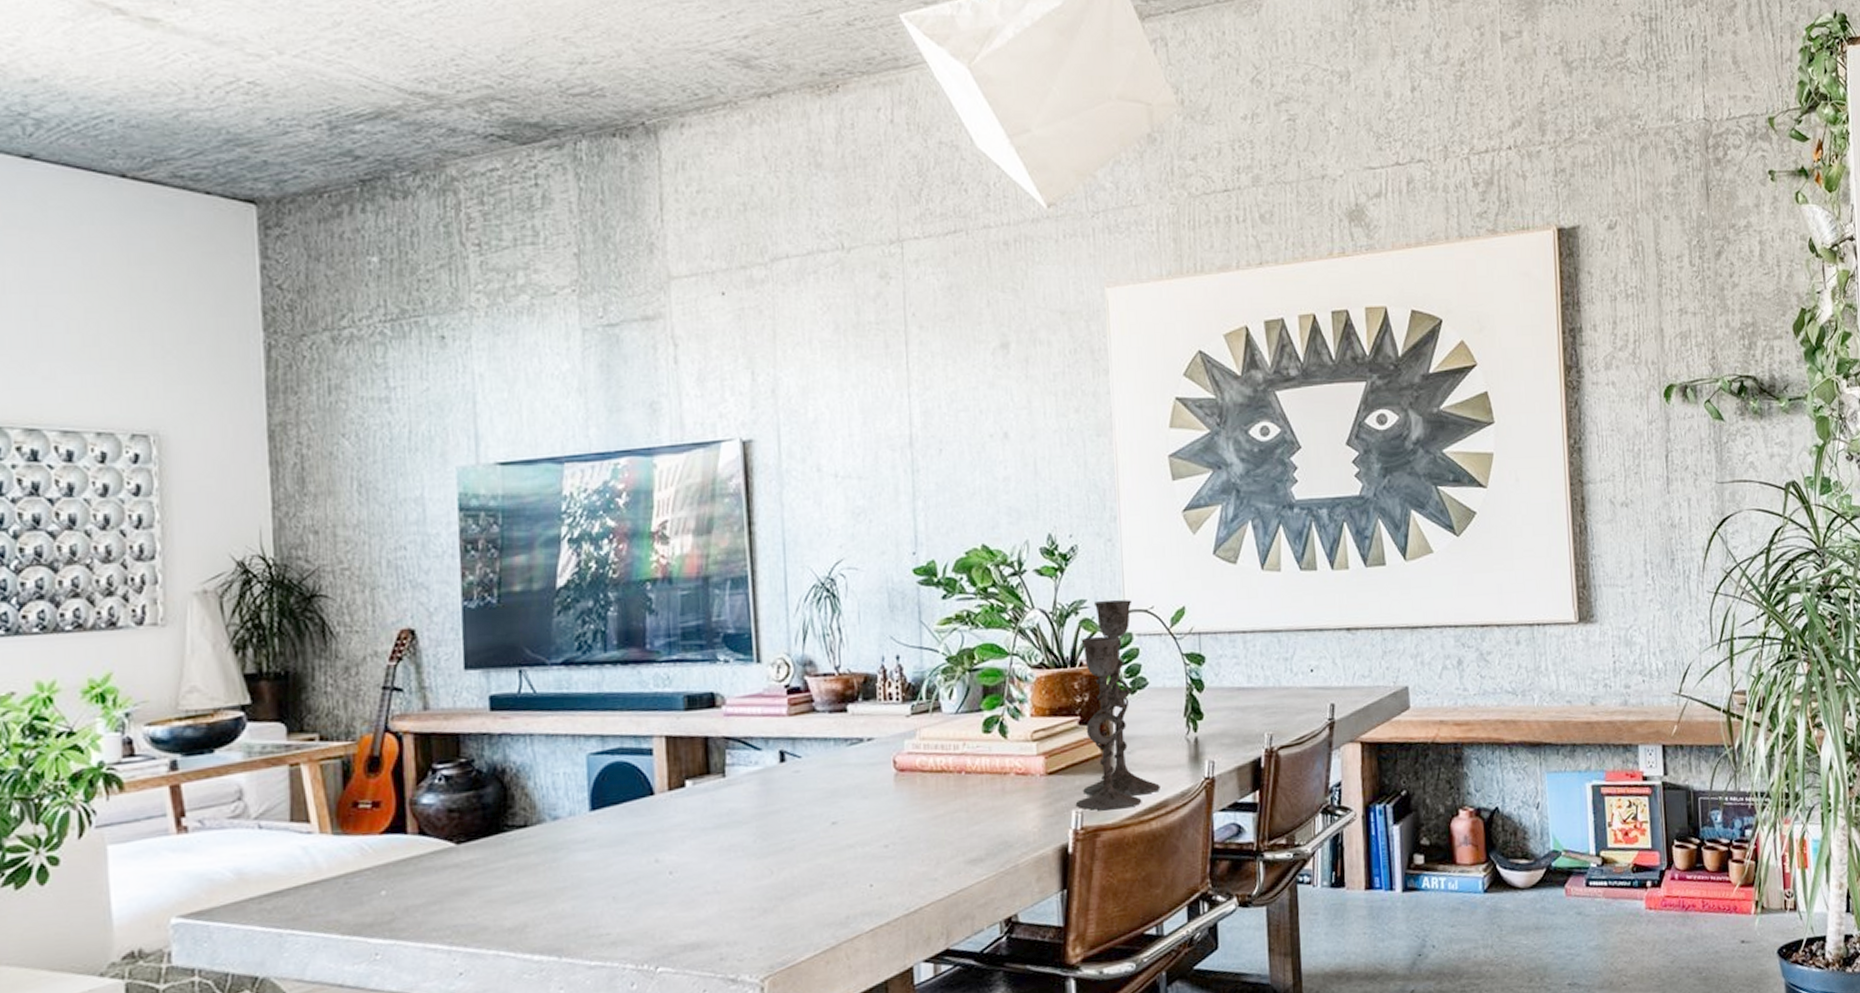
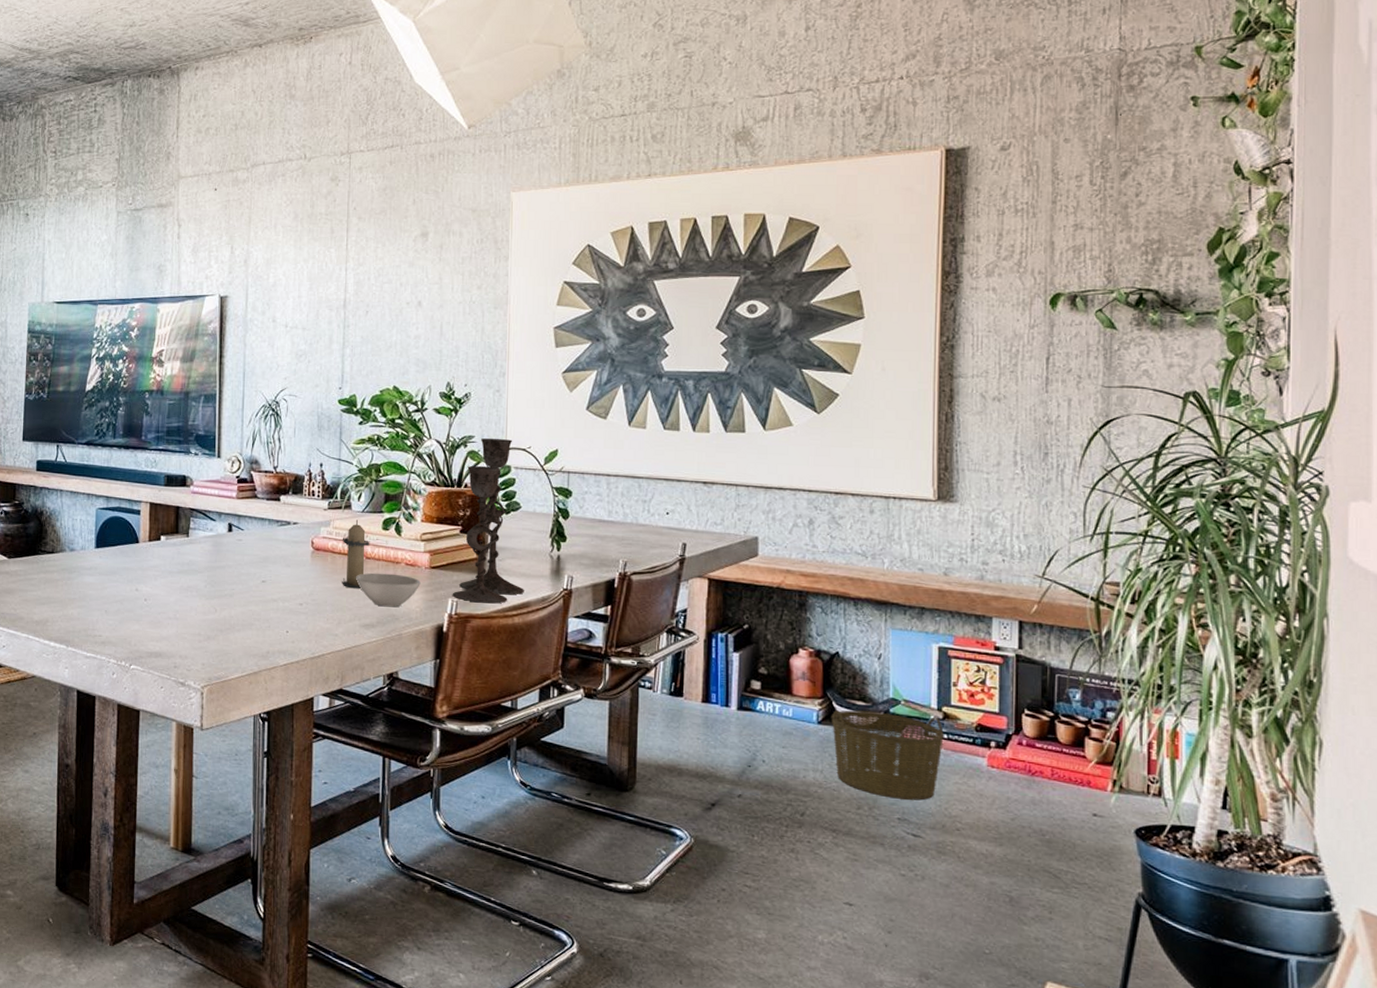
candle: none [932,724,969,816] -> present [341,519,370,589]
bowl: none [955,788,1036,833] -> present [356,573,421,608]
basket: none [1496,863,1605,963] -> present [831,710,945,801]

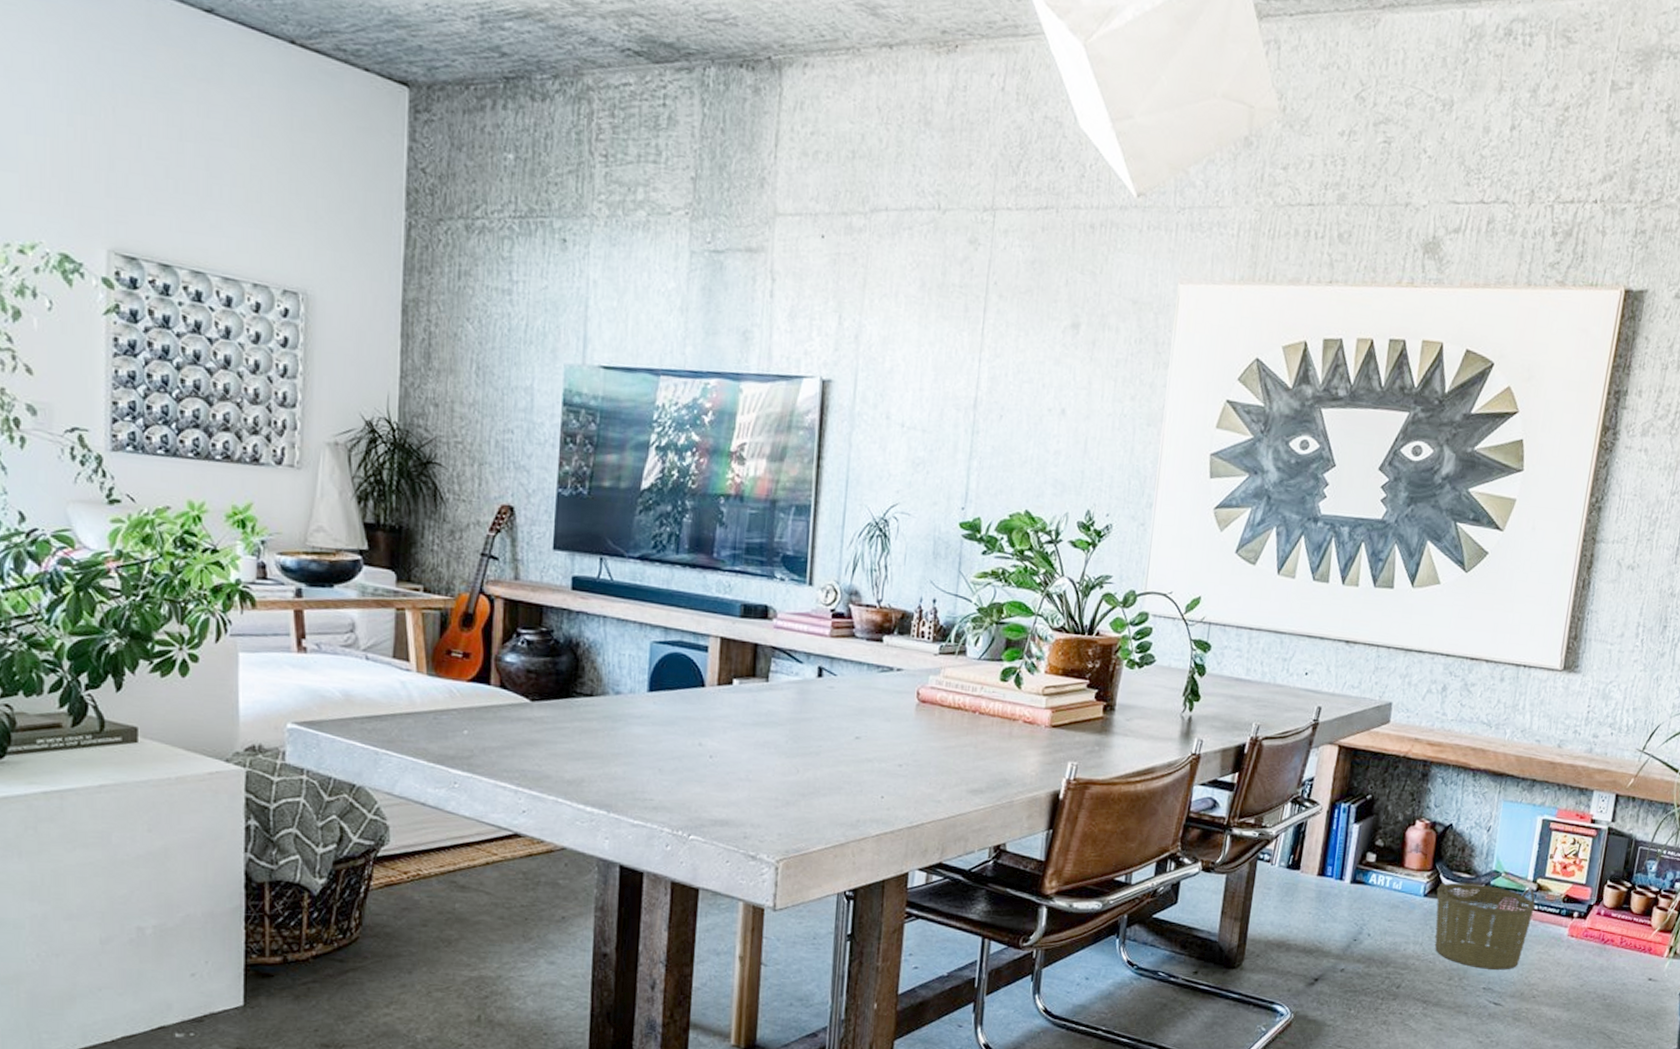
candle: present [341,519,370,589] -> none [948,668,985,749]
bowl: present [356,573,421,608] -> none [966,730,1039,771]
candlestick: present [452,438,524,604] -> none [1072,579,1154,769]

